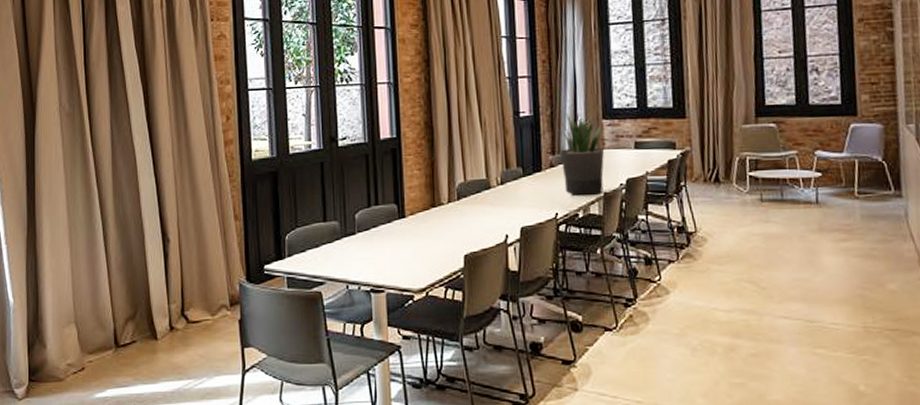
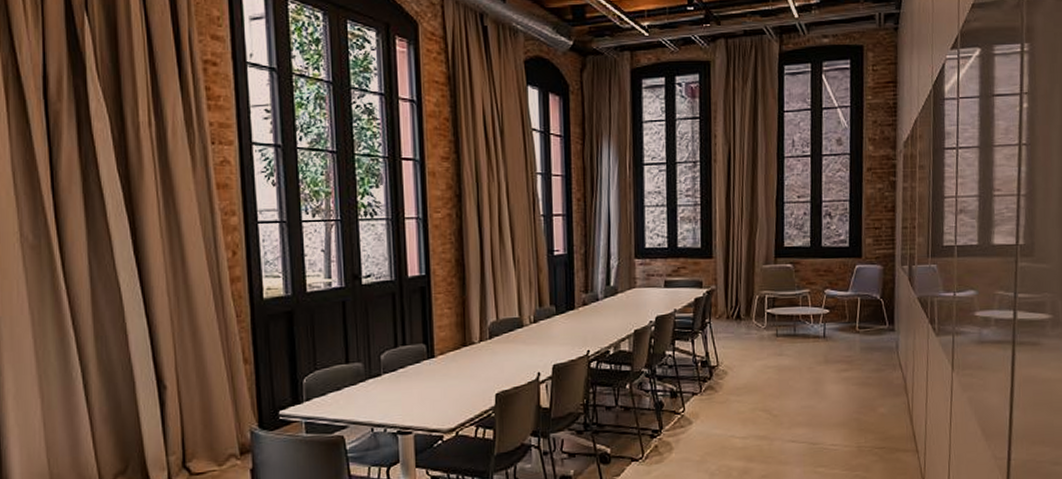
planter: present [559,114,604,195] -> none [592,252,635,333]

